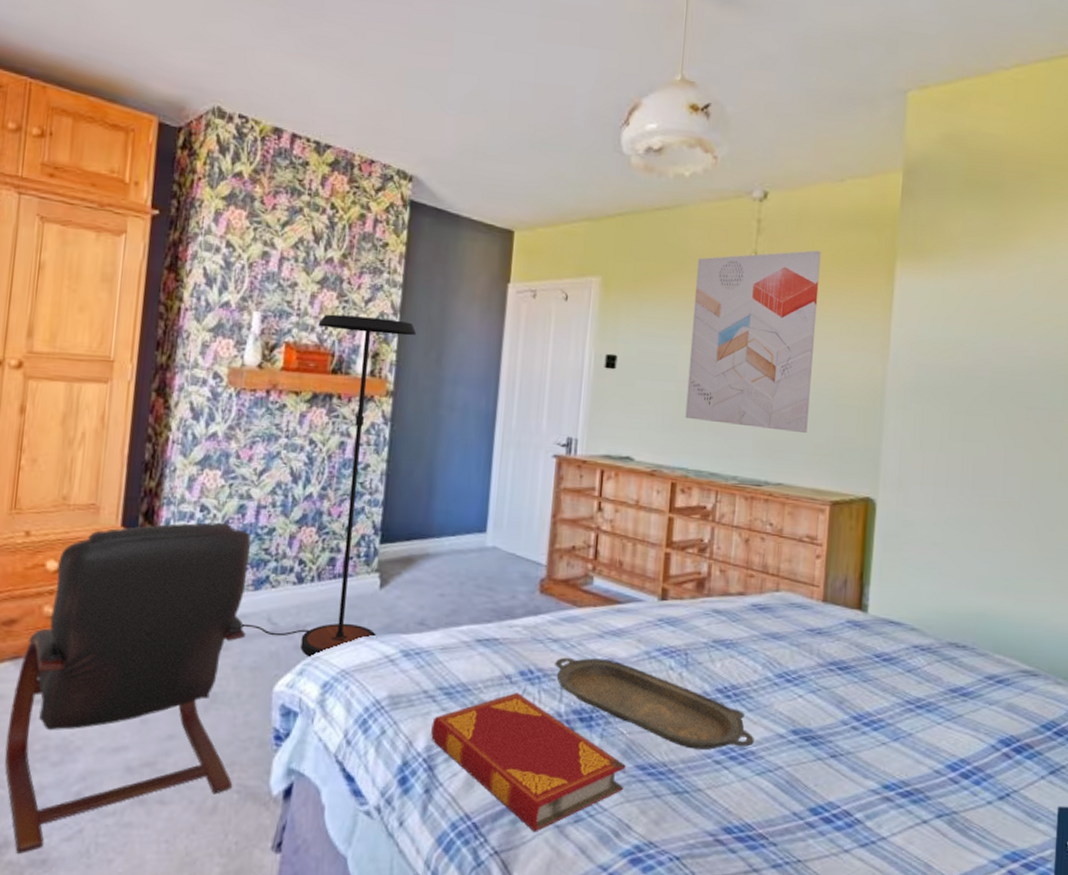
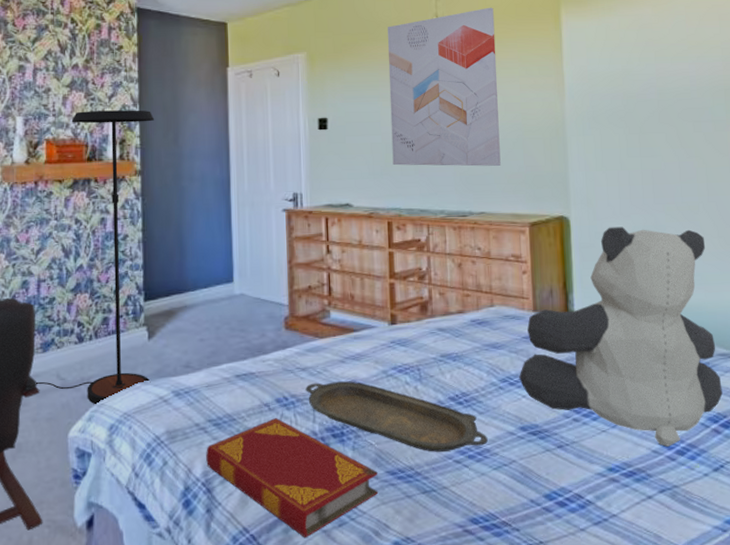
teddy bear: none [797,516,1022,767] -> present [519,226,723,447]

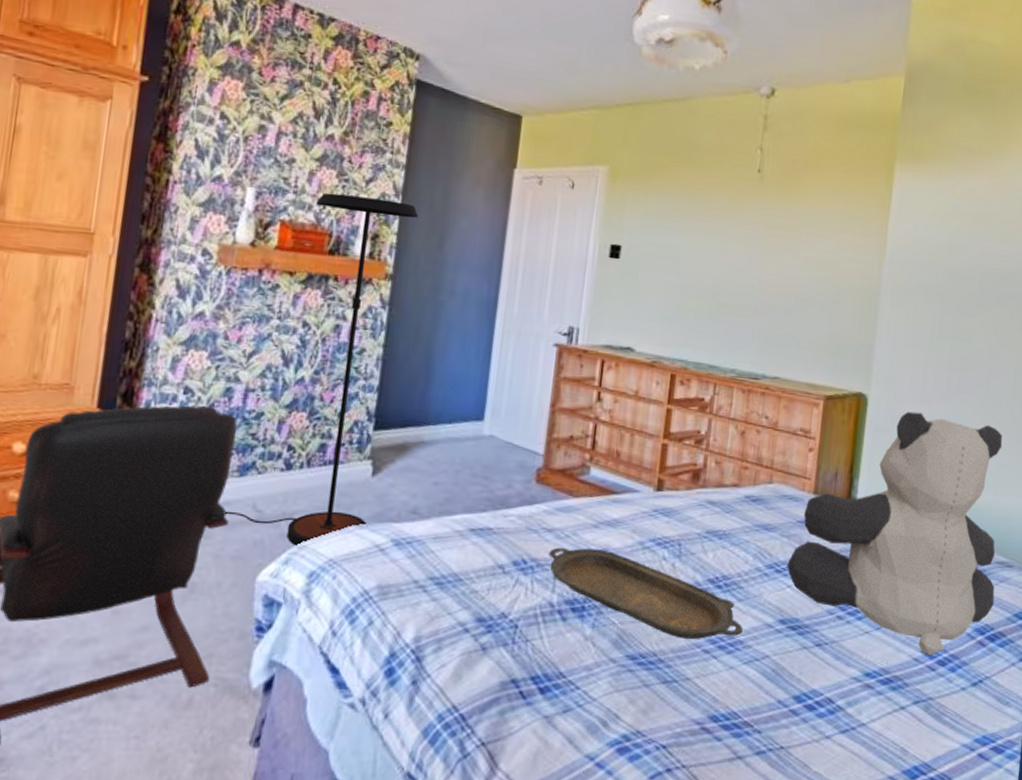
hardback book: present [206,418,379,538] -> none [420,583,616,723]
wall art: present [388,7,501,166] -> none [687,148,824,328]

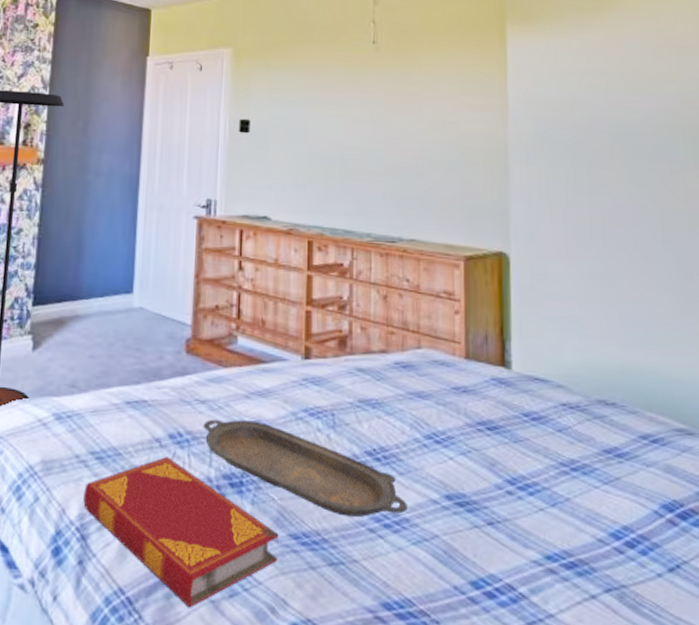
hardback book: none [420,583,616,723] -> present [83,457,279,608]
teddy bear: present [787,411,1003,655] -> none [446,269,679,536]

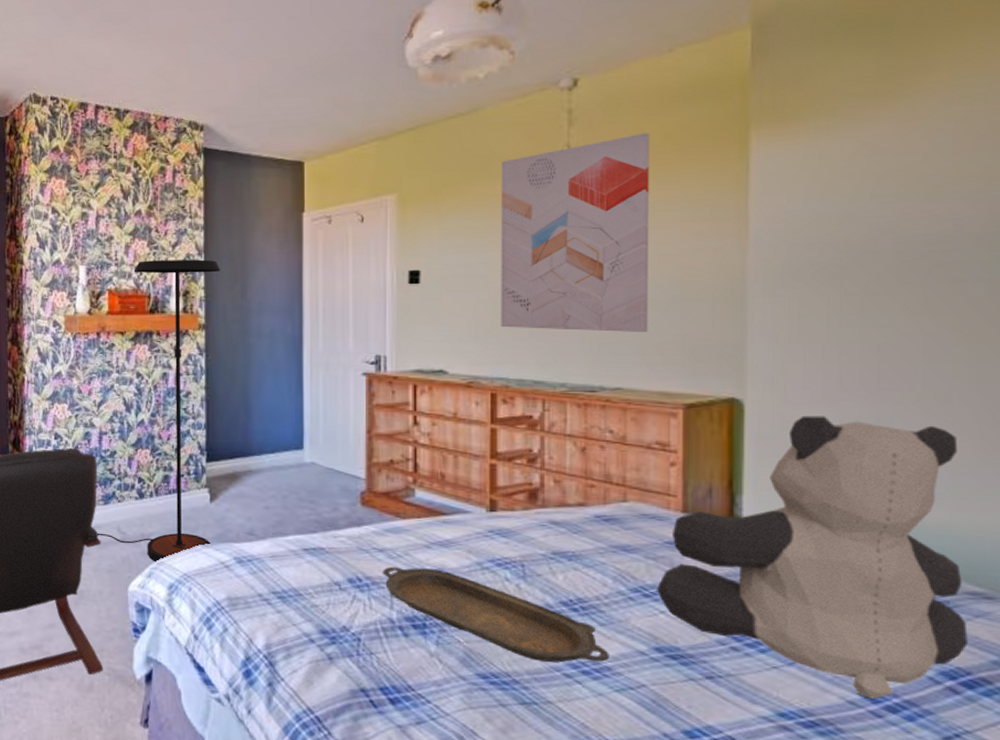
hardback book: present [83,457,279,608] -> none [269,599,466,730]
wall art: none [317,17,436,189] -> present [500,132,650,332]
teddy bear: none [446,269,679,536] -> present [657,415,968,699]

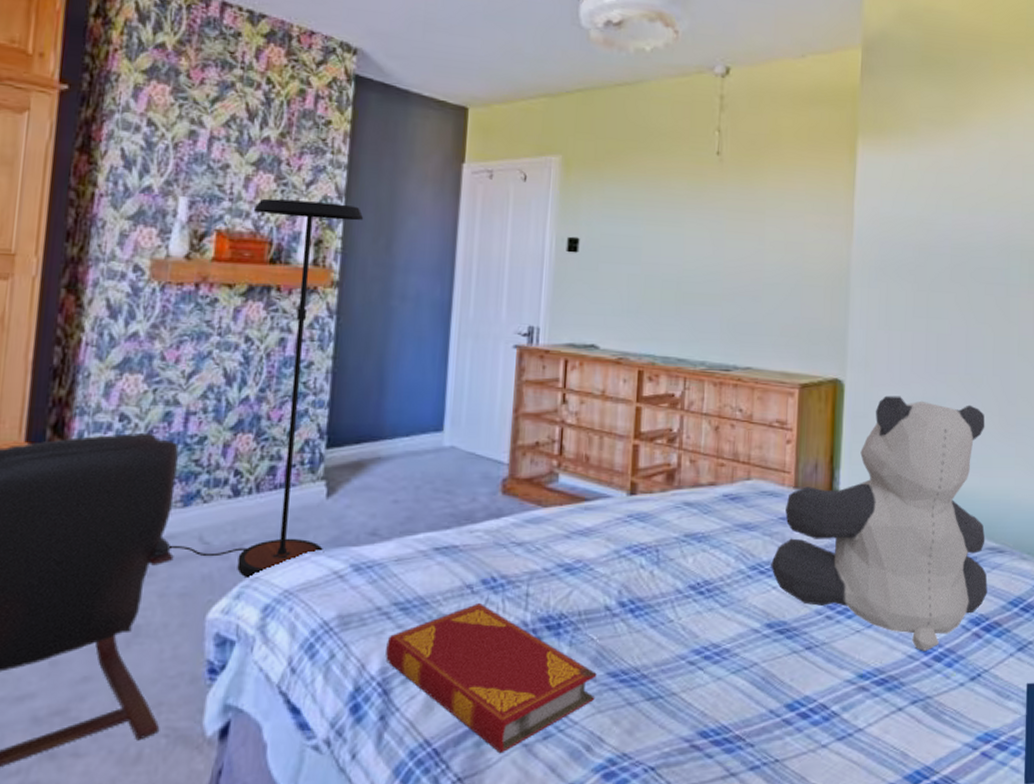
hardback book: none [269,599,466,730] -> present [386,603,597,754]
serving tray: present [383,566,609,663] -> none [519,561,729,651]
wall art: present [500,132,650,332] -> none [651,127,784,314]

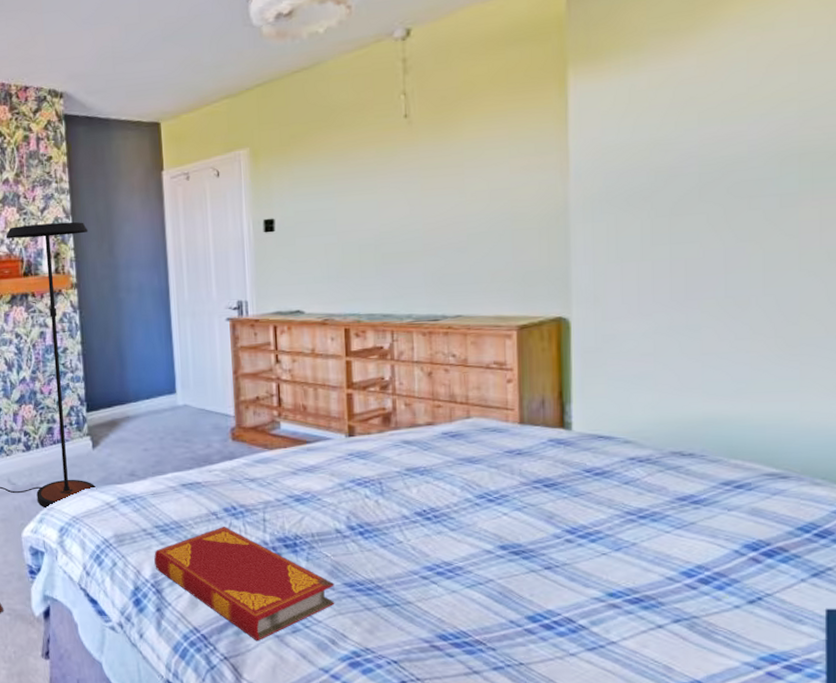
teddy bear: present [771,395,988,651] -> none [499,327,767,574]

